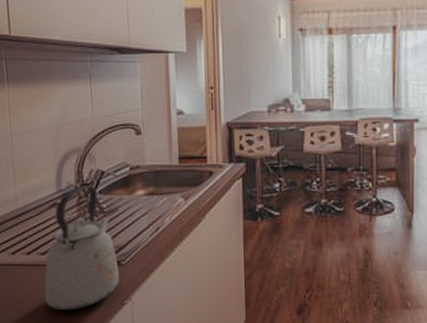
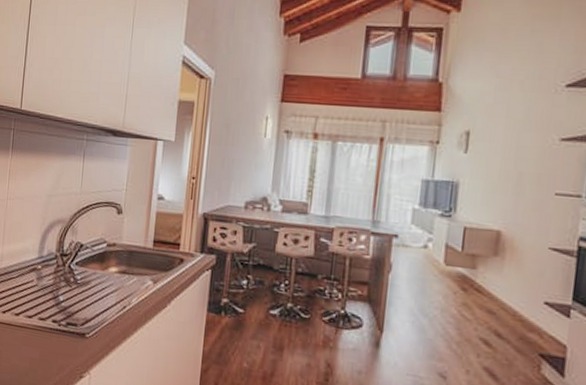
kettle: present [44,185,119,311] -> none [11,255,83,375]

